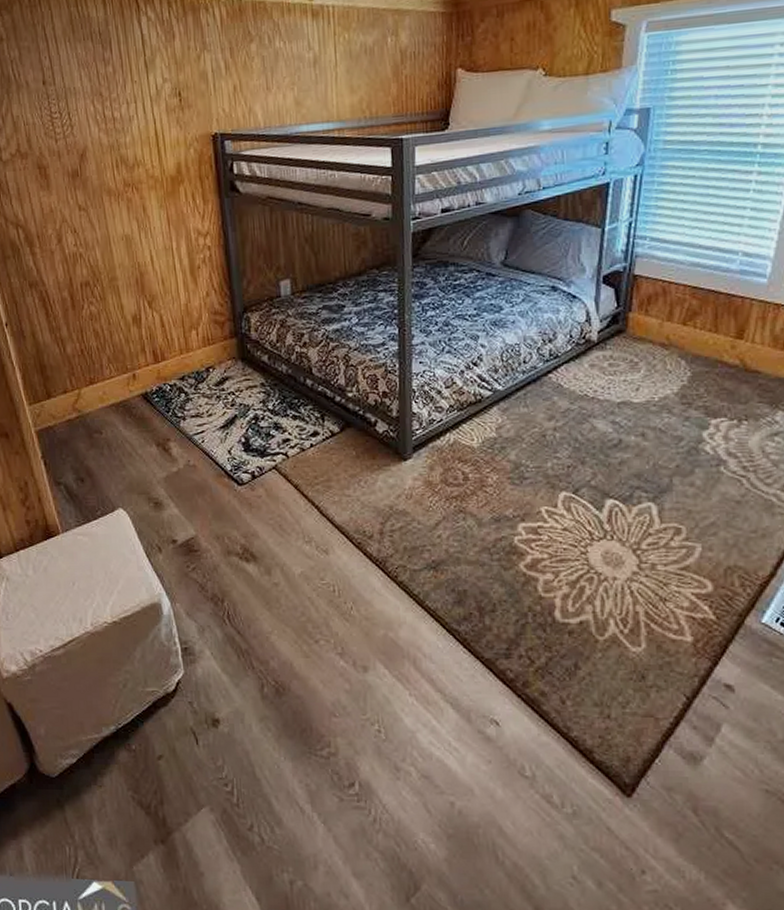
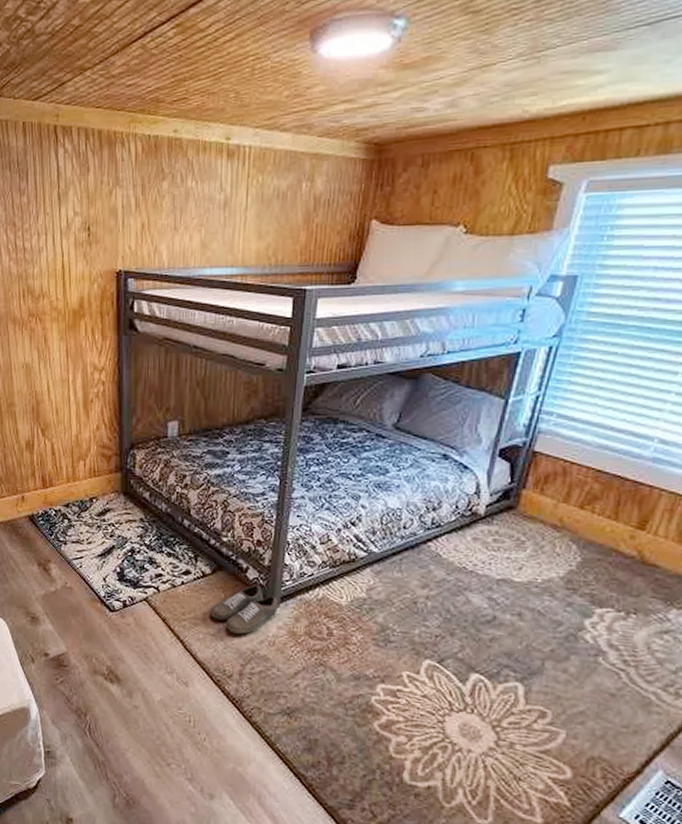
shoe: none [343,437,411,491] -> present [210,584,278,634]

